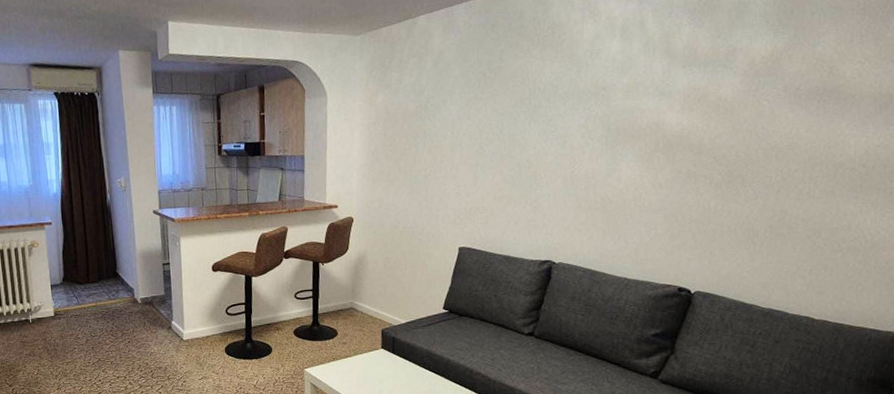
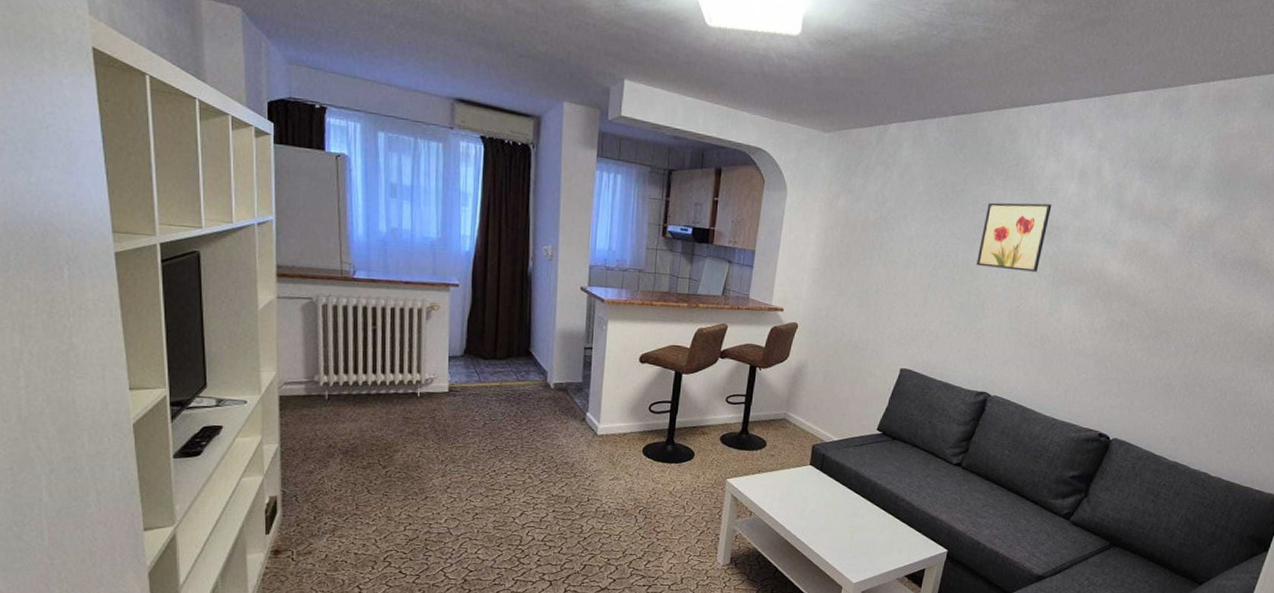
wall art: none [523,65,595,138] -> present [976,202,1052,272]

